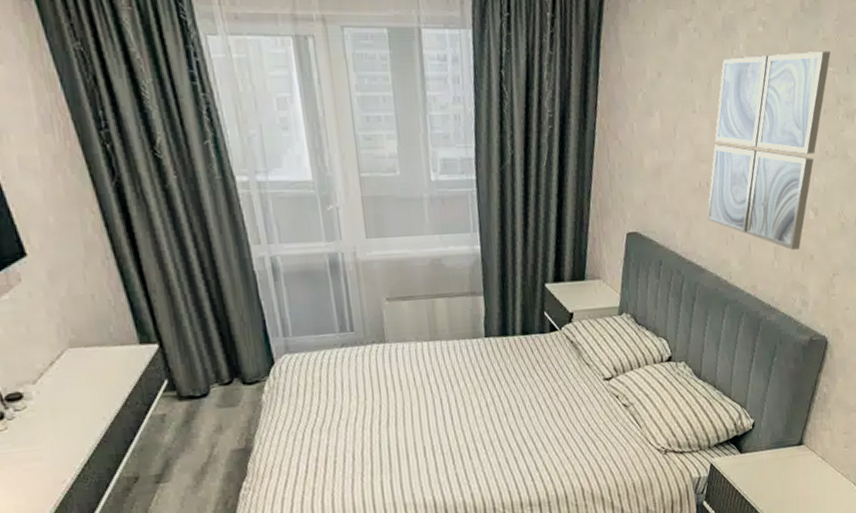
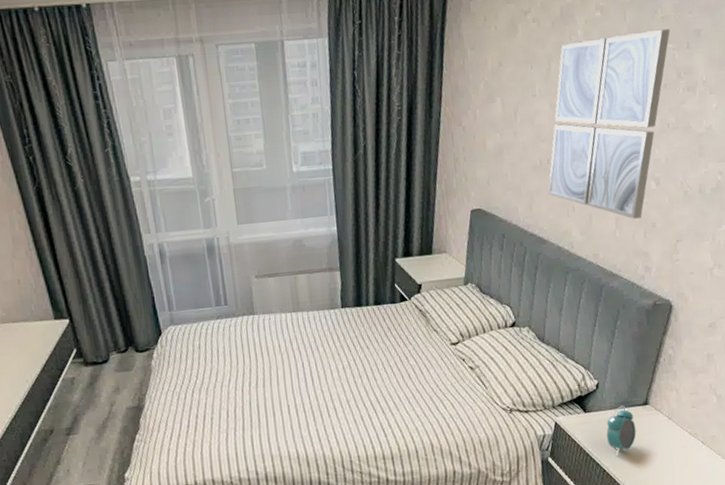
alarm clock: none [762,445,791,499] -> present [606,405,636,456]

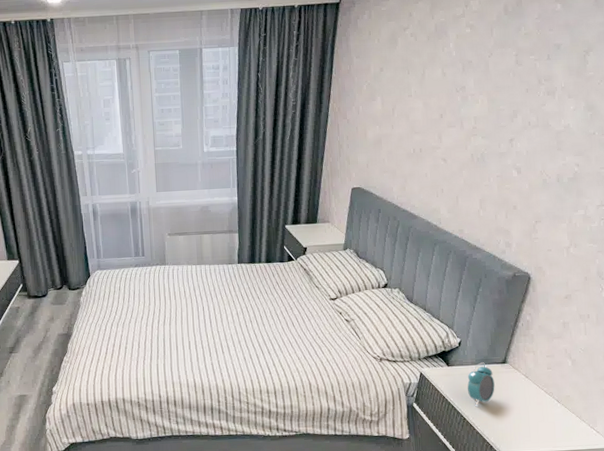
wall art: present [548,28,670,219] -> none [419,43,532,201]

